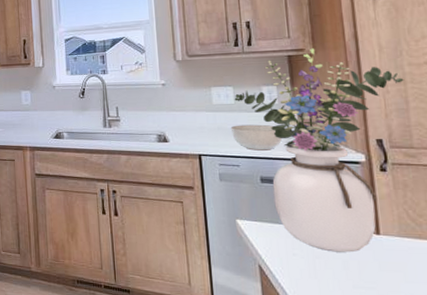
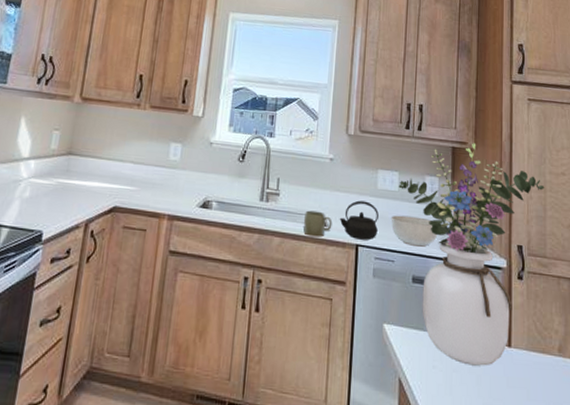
mug: none [145,130,173,152] -> present [303,210,333,237]
kettle: none [179,116,219,150] -> present [339,200,379,241]

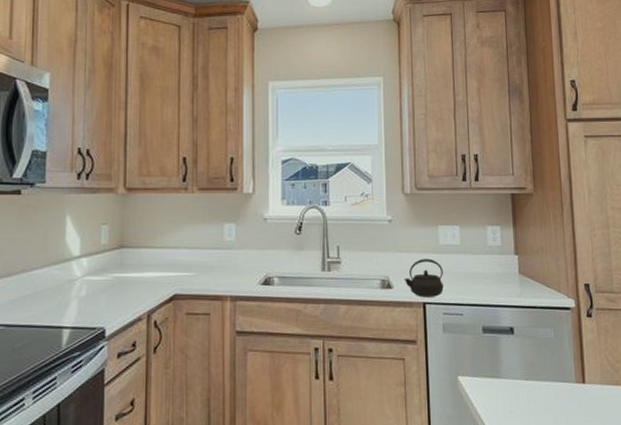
mug: present [303,210,333,237] -> none [368,274,398,300]
bowl: present [391,215,437,248] -> none [455,268,503,298]
bouquet: present [398,143,545,366] -> none [460,187,608,406]

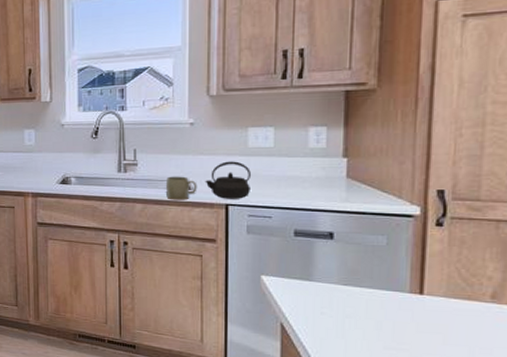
mug: none [368,274,398,300] -> present [165,176,197,200]

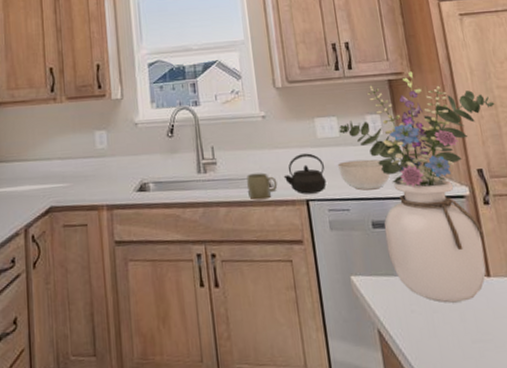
bowl: none [266,171,325,202] -> present [337,159,390,191]
bouquet: none [274,82,484,313] -> present [339,71,495,303]

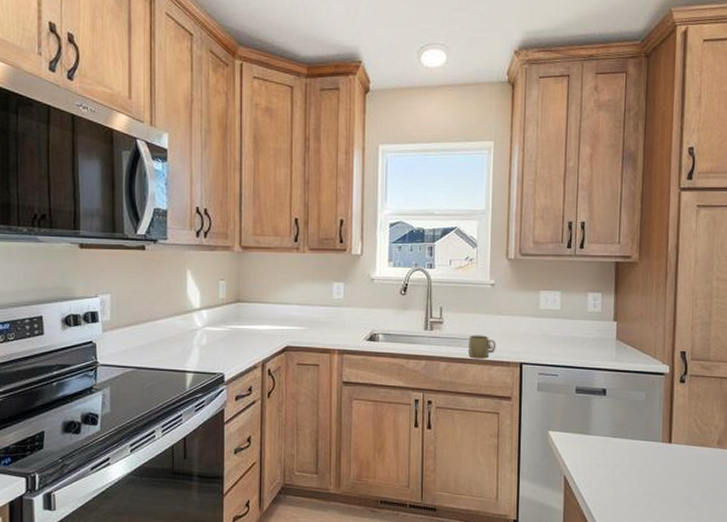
kettle: present [283,153,326,195] -> none [503,322,541,358]
bowl: present [337,159,390,191] -> none [553,332,600,361]
bouquet: present [339,71,495,303] -> none [561,256,711,461]

